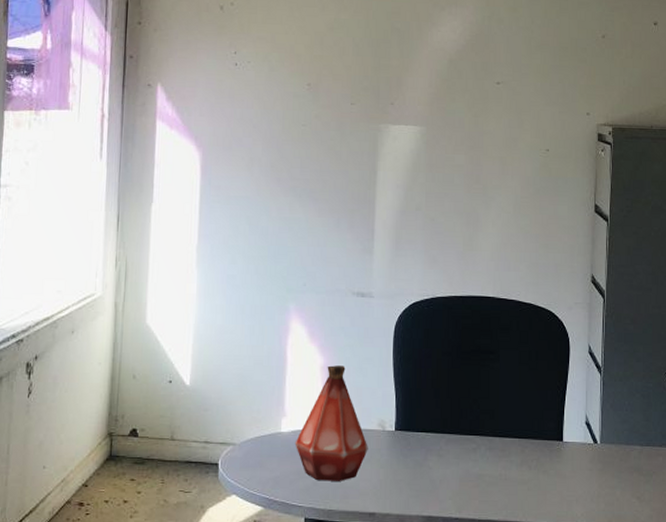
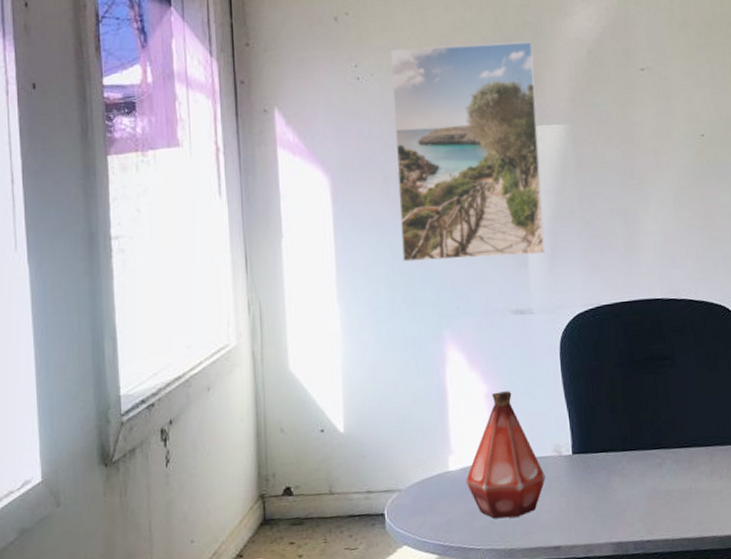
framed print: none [258,41,399,243] -> present [390,41,545,262]

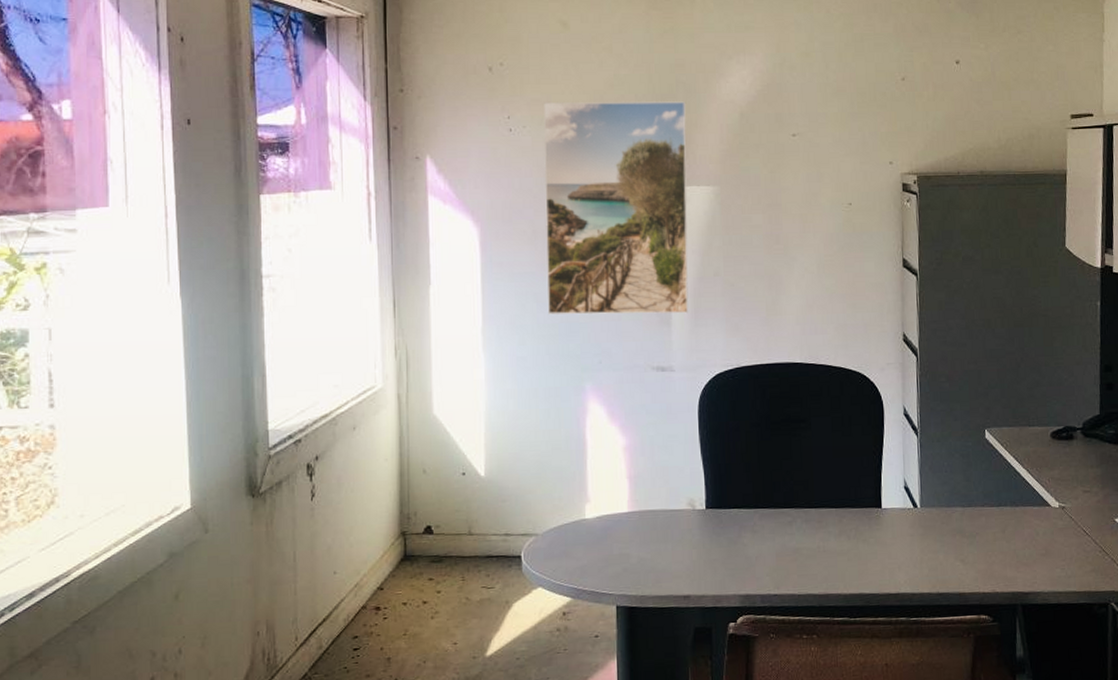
bottle: present [465,391,546,519] -> none [600,445,679,566]

